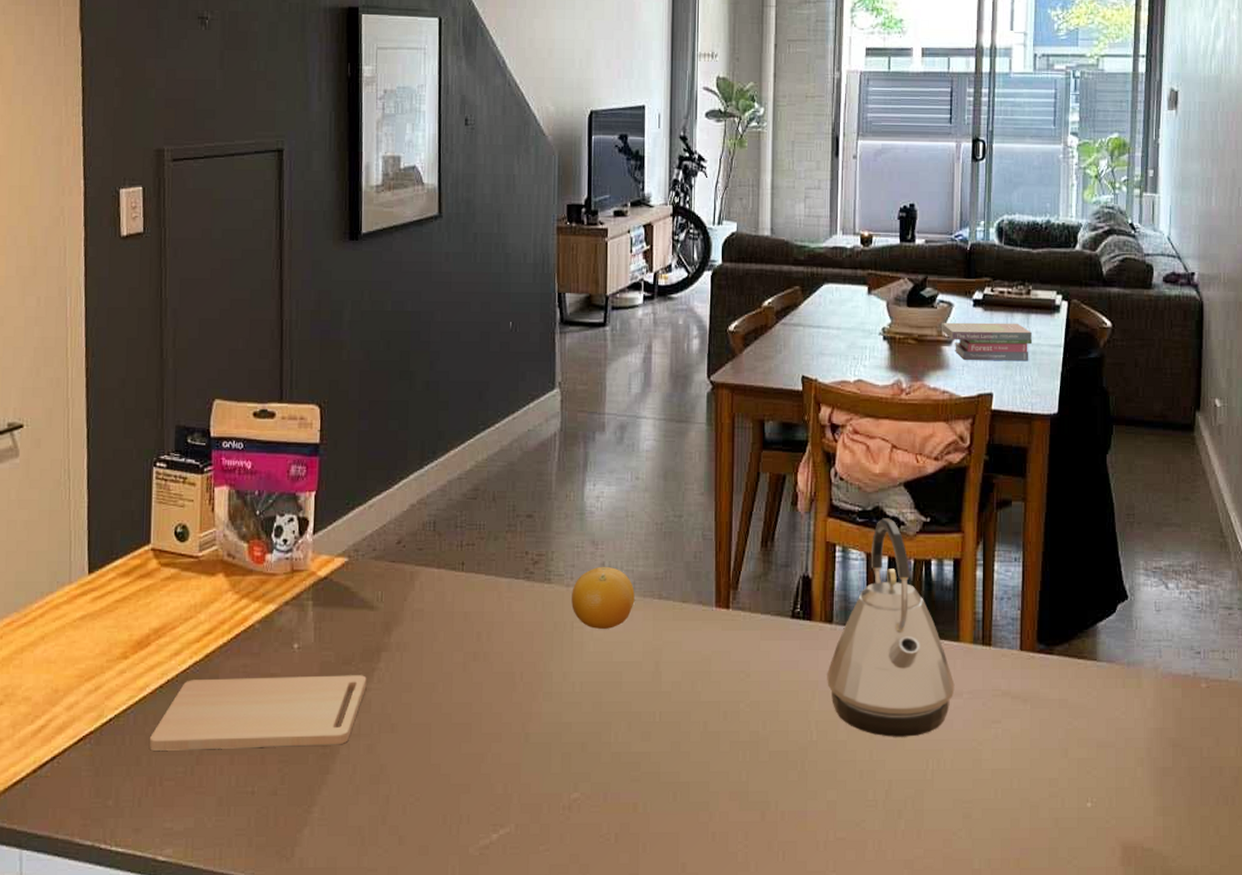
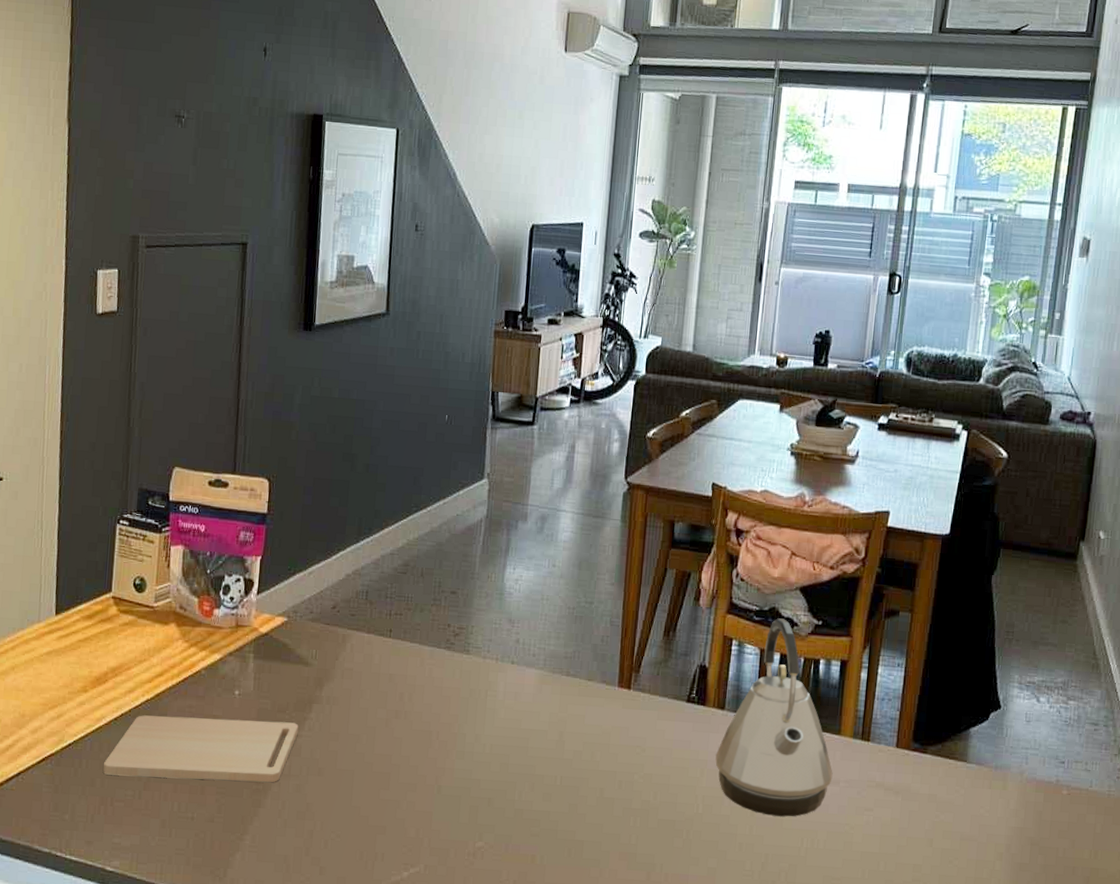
fruit: present [571,566,635,629] -> none [487,642,545,699]
books: present [941,322,1033,362] -> none [845,442,931,484]

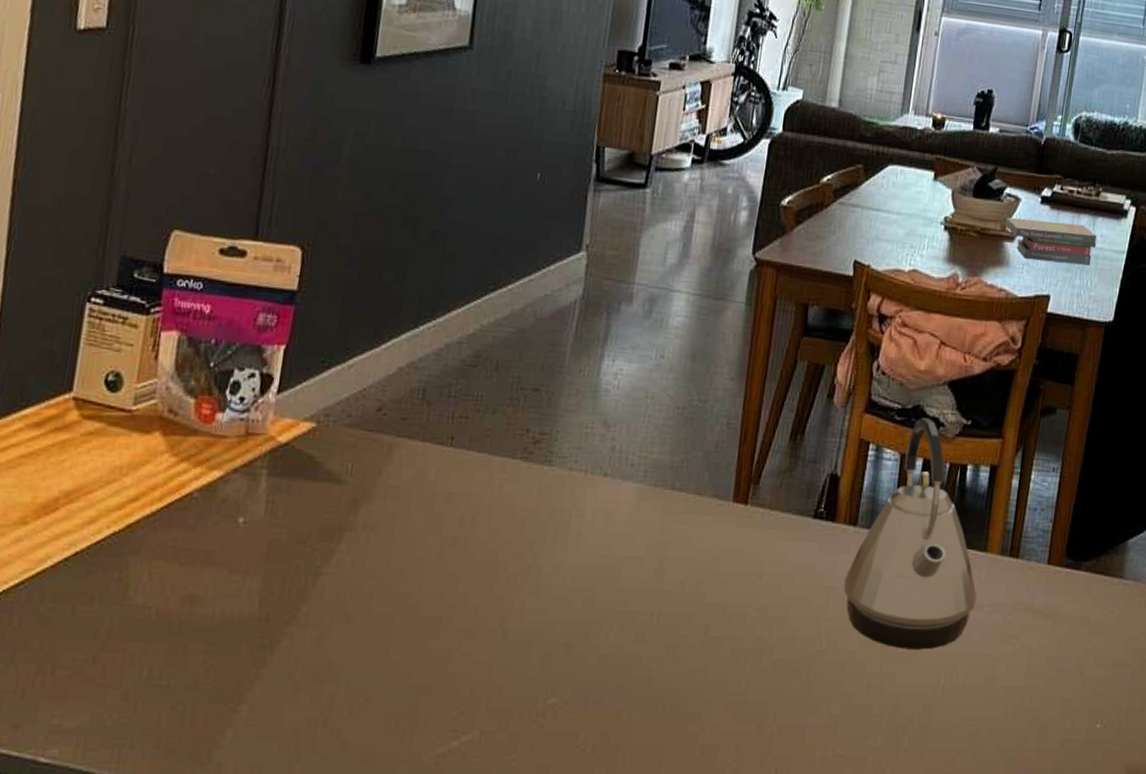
cutting board: present [103,715,299,783] -> none [44,553,323,636]
books: none [845,442,931,484] -> present [1004,217,1097,266]

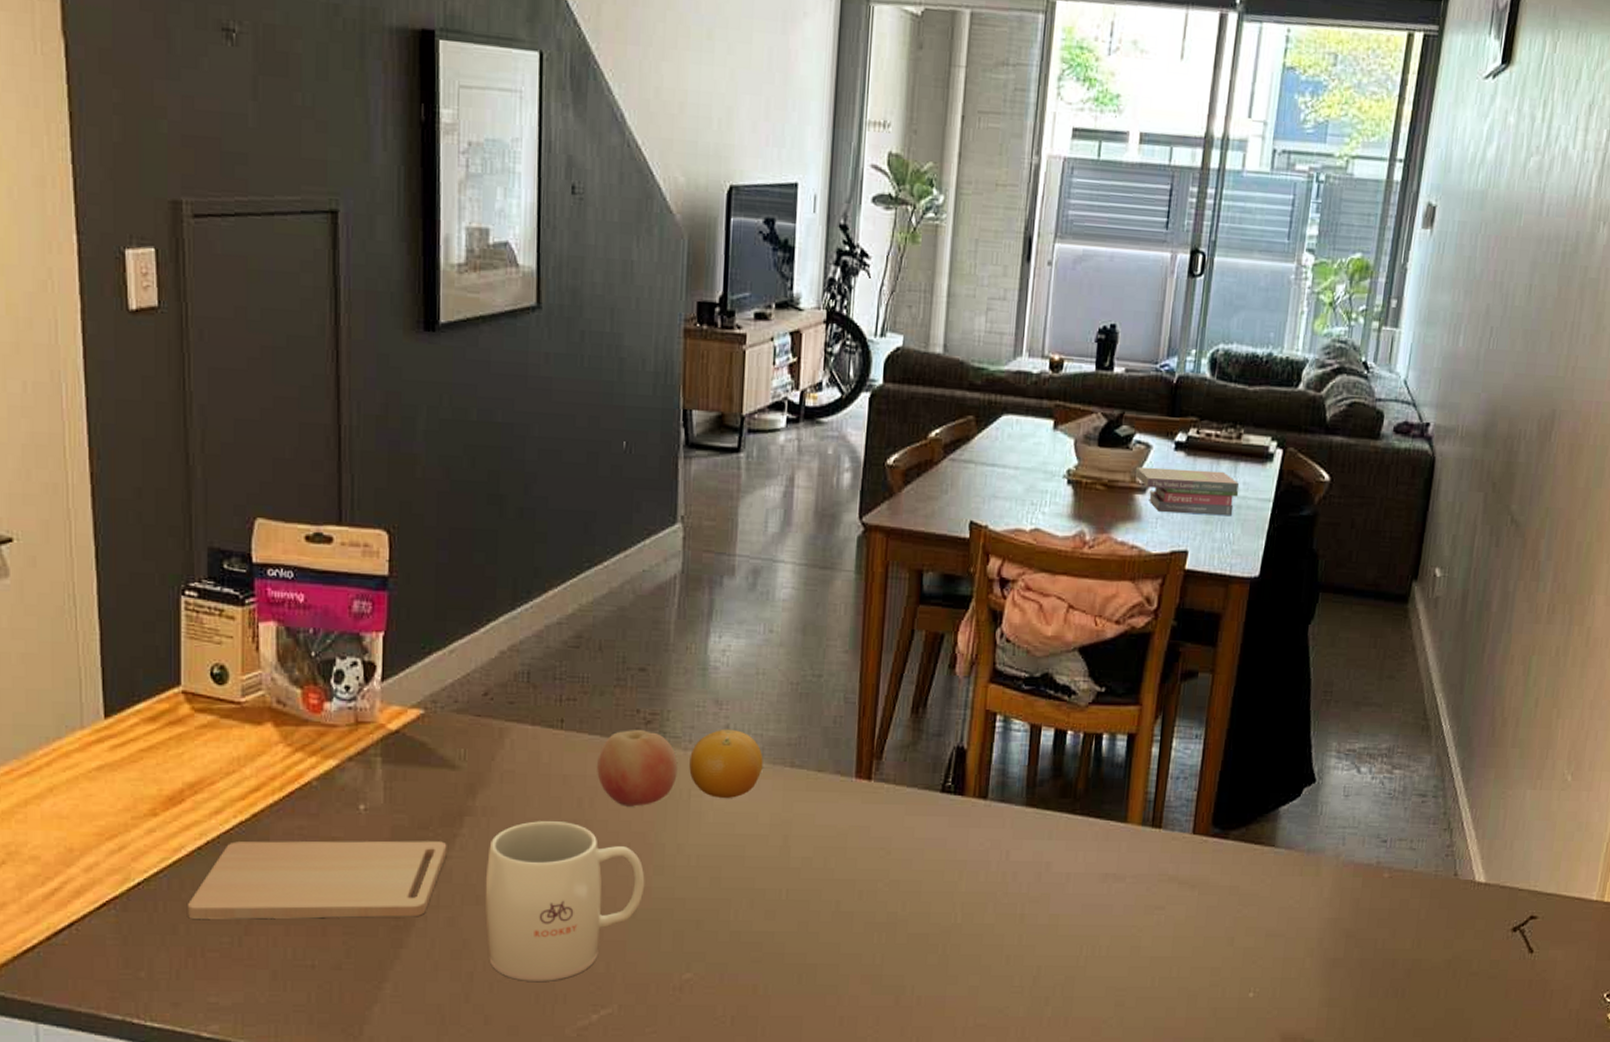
cutting board: none [44,553,323,636] -> present [188,840,447,919]
mug: none [352,538,520,705] -> present [484,821,645,981]
fruit: none [481,449,562,526] -> present [597,730,678,807]
fruit: none [572,450,646,519] -> present [689,729,763,798]
kettle: present [843,418,977,650] -> none [976,686,1118,922]

